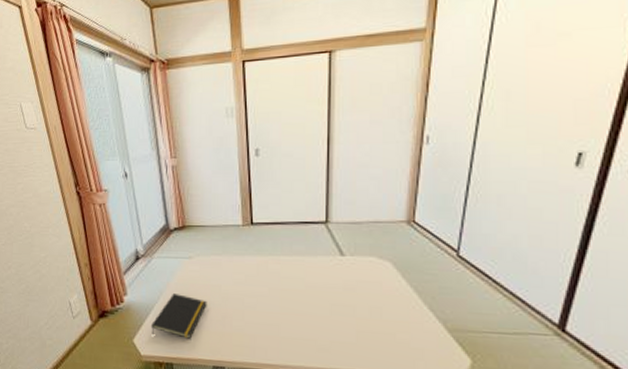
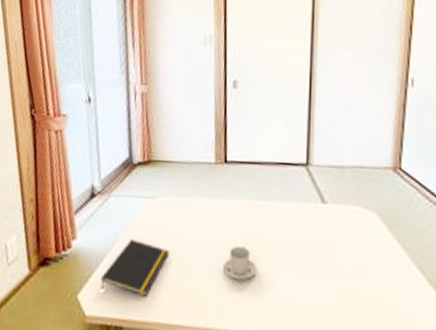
teacup: none [253,295,283,324] -> present [222,245,256,281]

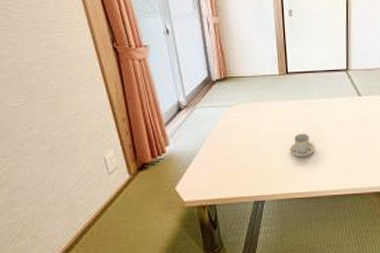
notepad: present [100,239,170,297] -> none [193,139,248,180]

